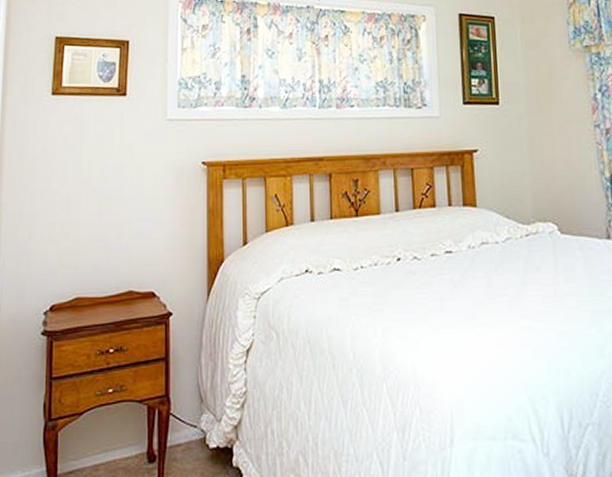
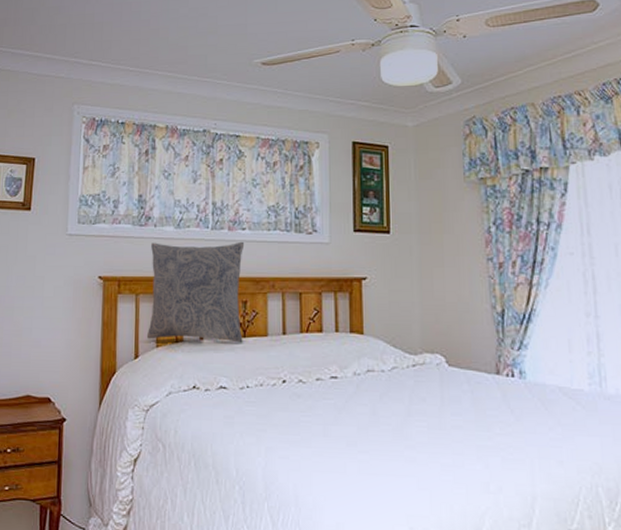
pillow: none [255,119,355,225] -> present [146,241,245,343]

